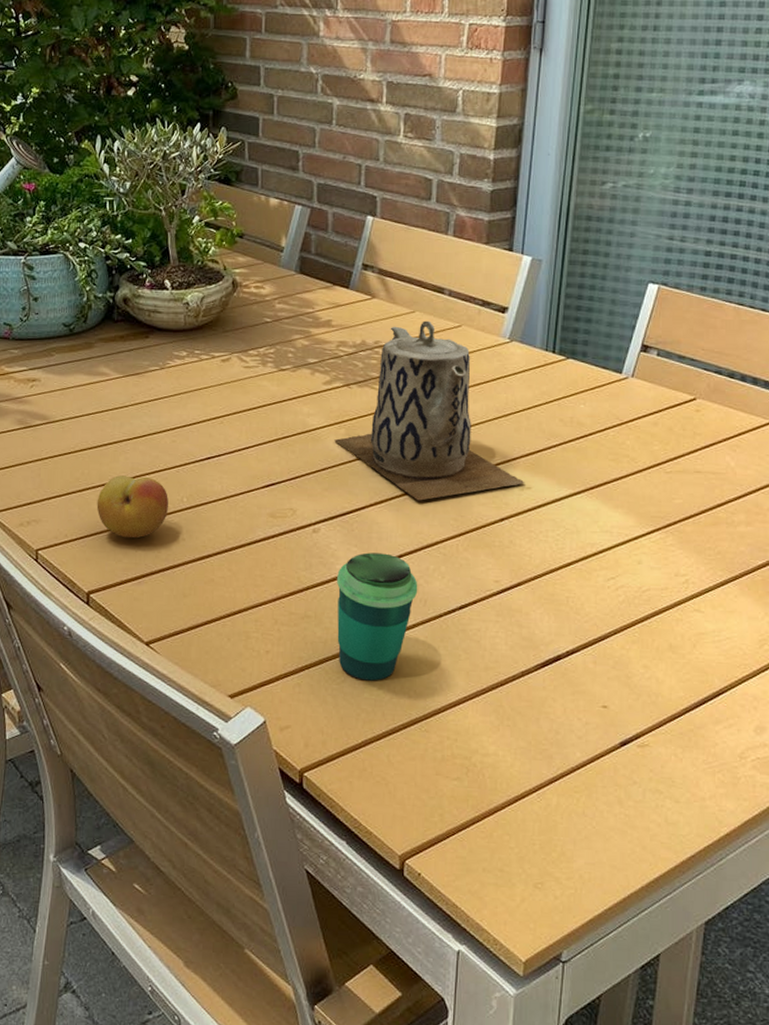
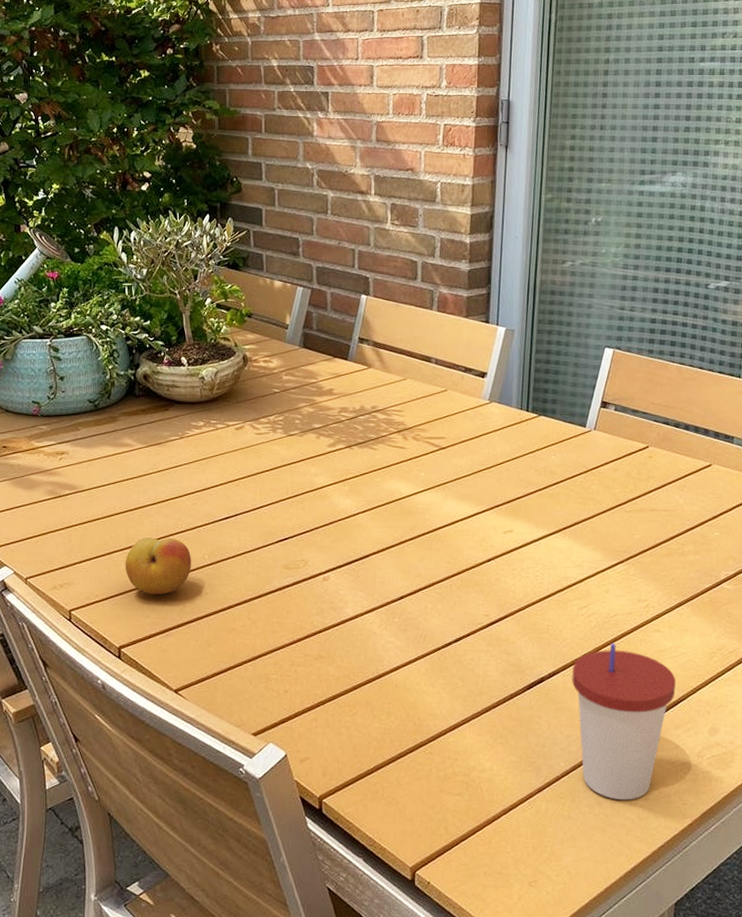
teapot: present [334,320,525,501] -> none [339,386,508,547]
cup: present [337,552,418,681] -> none [346,596,418,712]
cup: none [594,621,718,801] -> present [572,643,677,801]

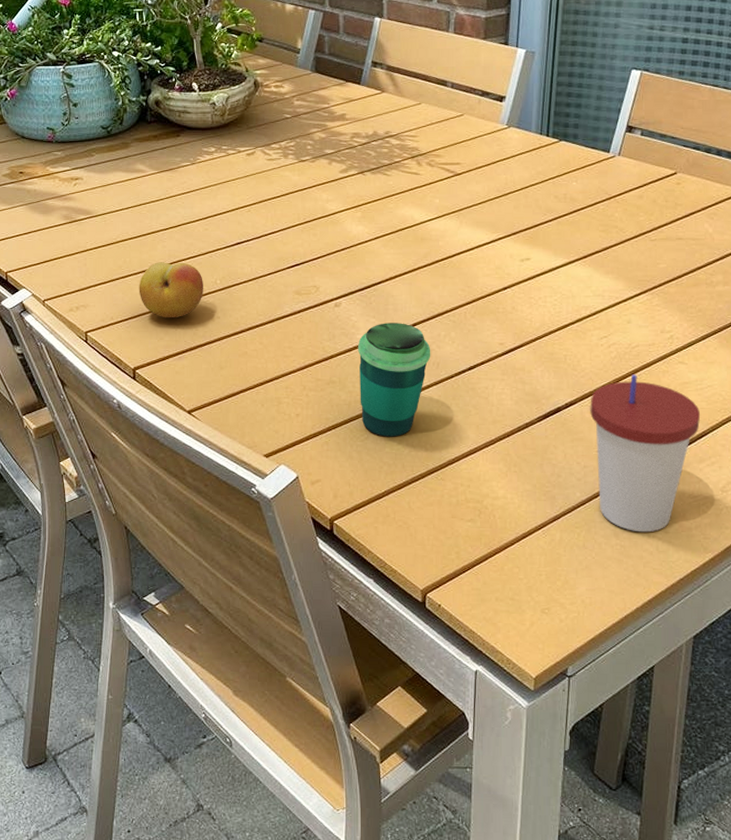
cup: none [346,596,418,712] -> present [358,323,431,437]

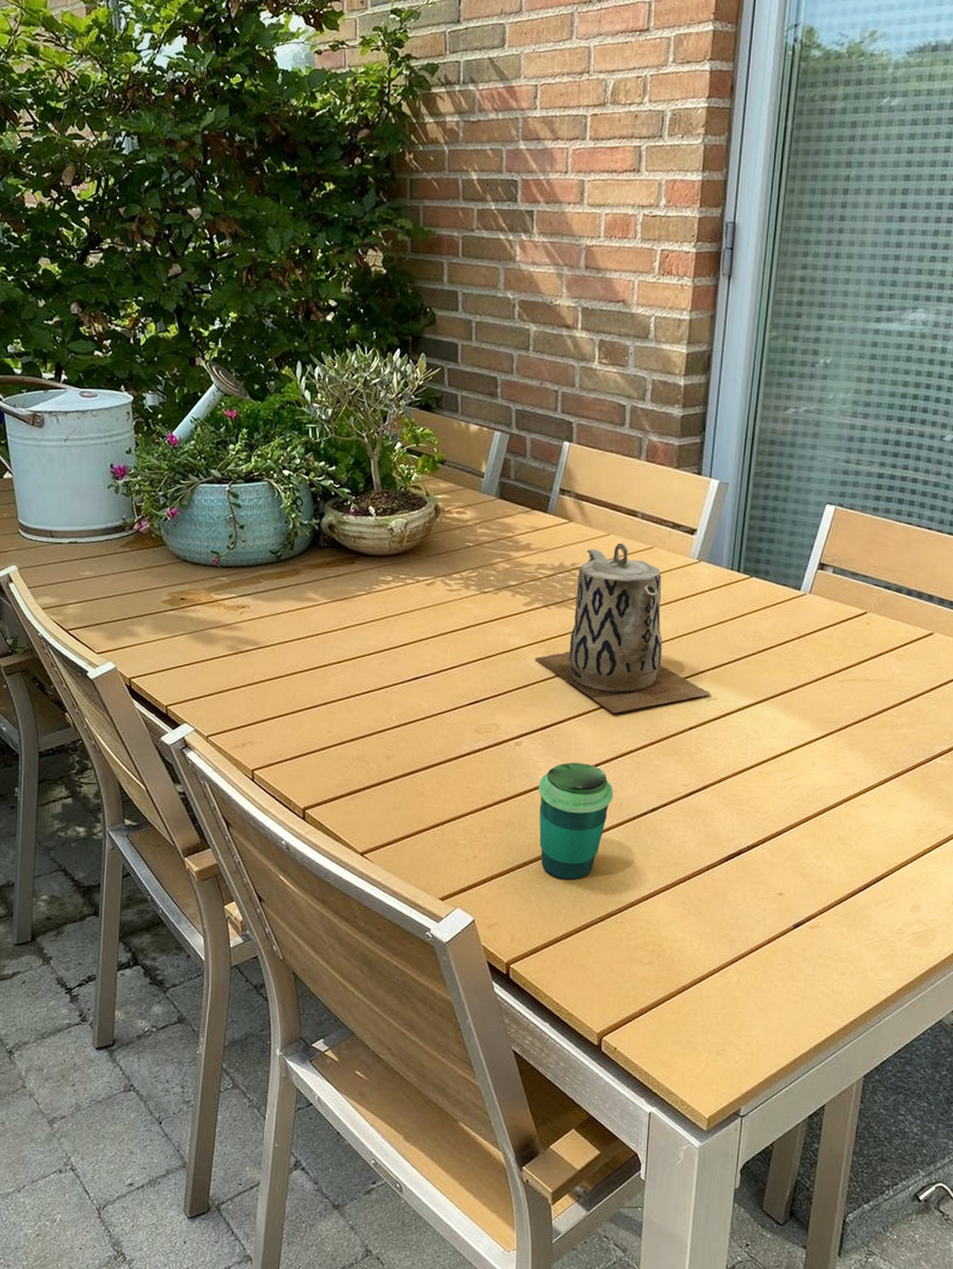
fruit: present [138,262,203,318] -> none [309,697,378,756]
teapot: none [351,111,525,274] -> present [535,543,711,713]
cup: present [590,374,701,533] -> none [771,817,881,975]

